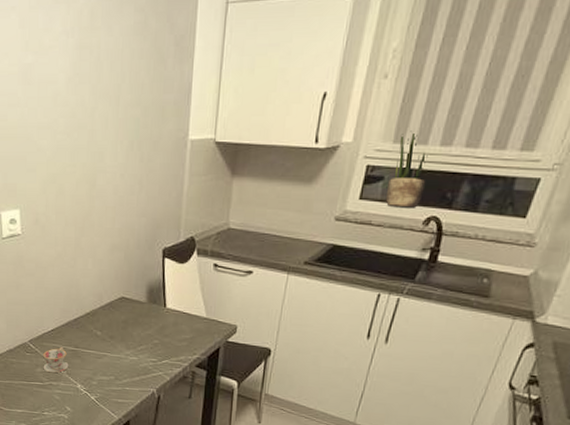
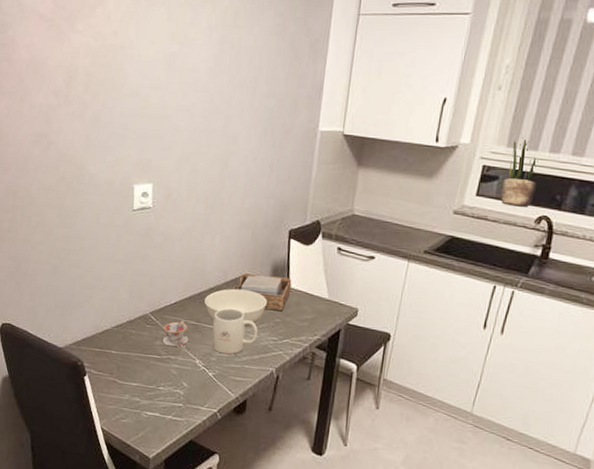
bowl: none [82,312,144,351] -> present [204,288,267,328]
mug: none [91,332,138,378] -> present [212,308,259,355]
napkin holder: none [108,296,168,333] -> present [232,273,292,312]

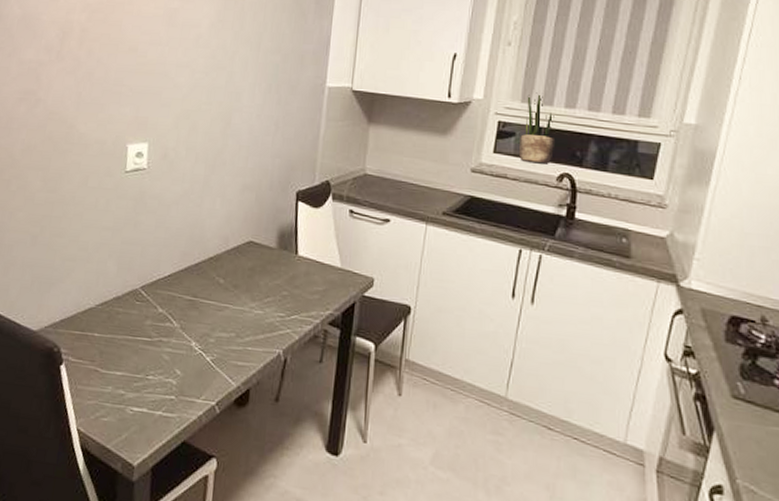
teacup: present [162,320,189,347] -> none [153,295,184,327]
bowl: present [204,288,267,328] -> none [203,257,273,303]
mug: present [212,308,259,355] -> none [211,280,264,335]
napkin holder: present [232,273,292,312] -> none [234,240,300,283]

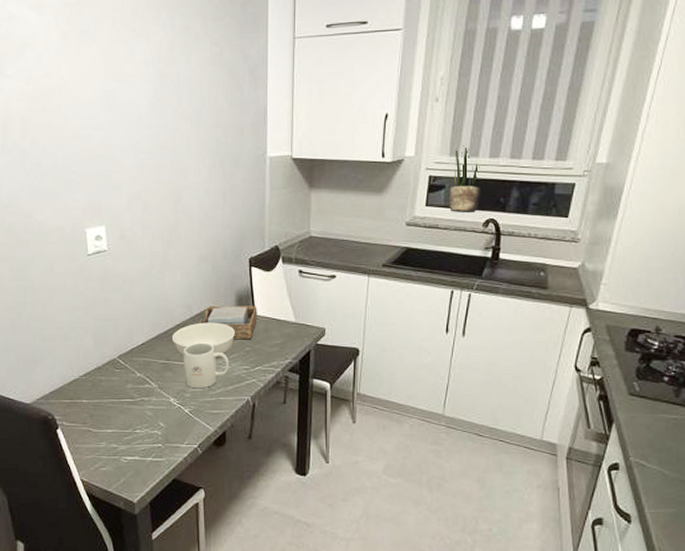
bowl: none [203,257,273,303] -> present [172,322,235,360]
mug: none [211,280,264,335] -> present [183,342,230,389]
napkin holder: none [234,240,300,283] -> present [198,306,257,340]

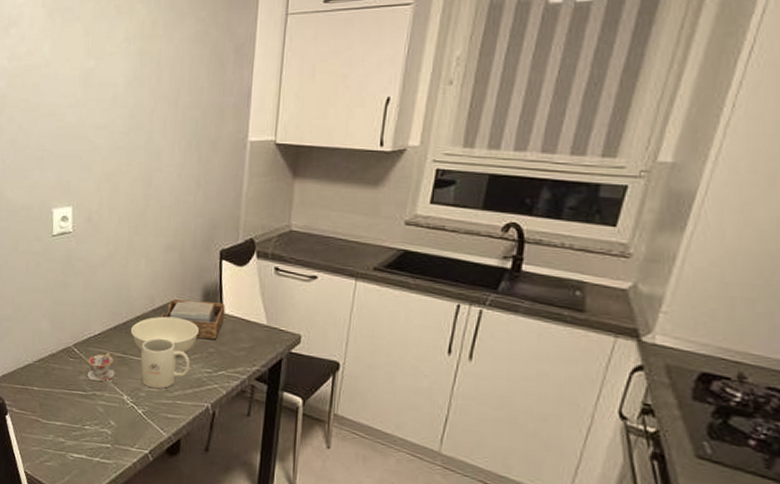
teacup: none [133,360,161,389] -> present [87,352,115,382]
potted plant: present [449,145,481,214] -> none [460,135,502,215]

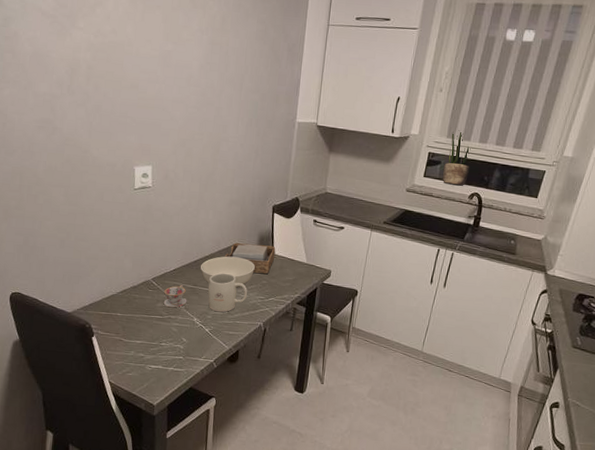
potted plant: none [460,135,502,215] -> present [443,130,471,187]

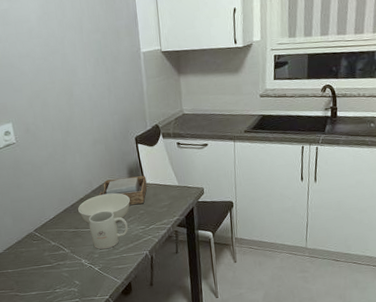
teacup: present [163,284,187,308] -> none [48,230,72,255]
potted plant: present [443,130,471,187] -> none [291,28,317,83]

